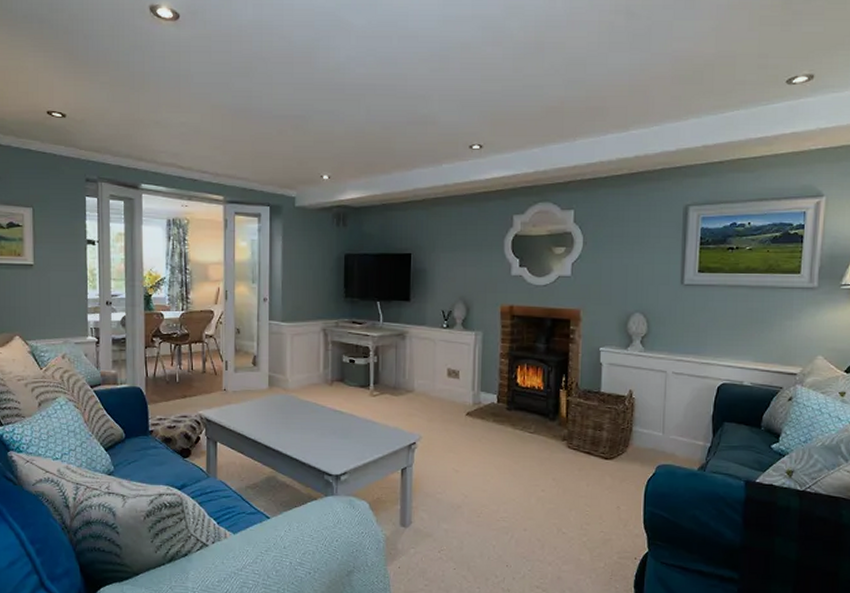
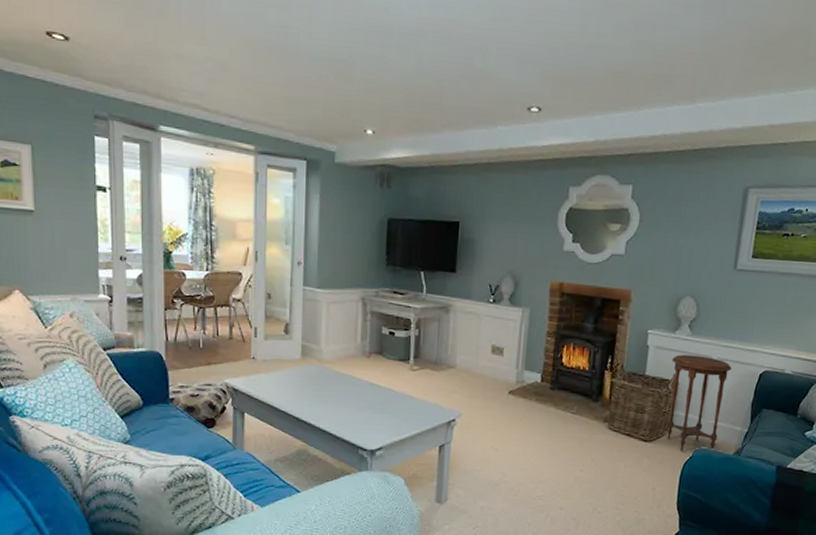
side table: none [626,370,689,469] -> present [667,354,732,452]

